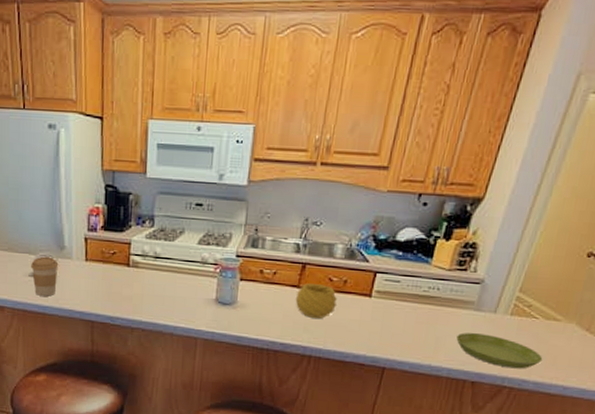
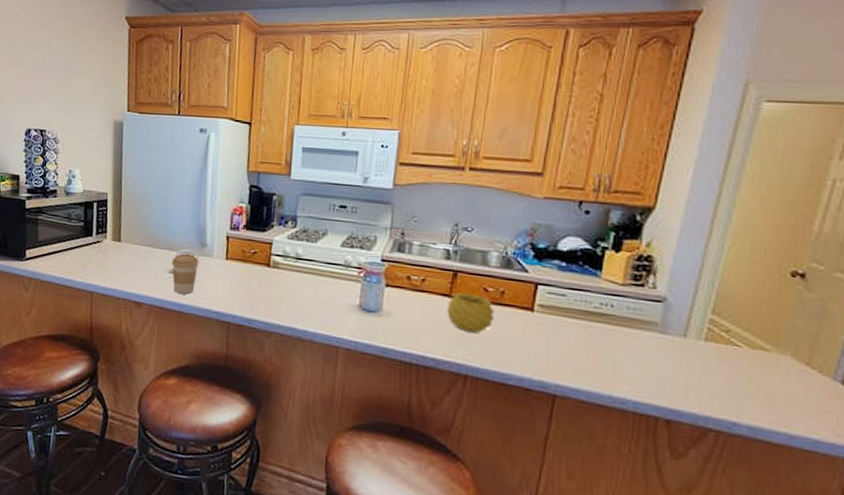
saucer: present [456,332,543,369] -> none [640,358,755,409]

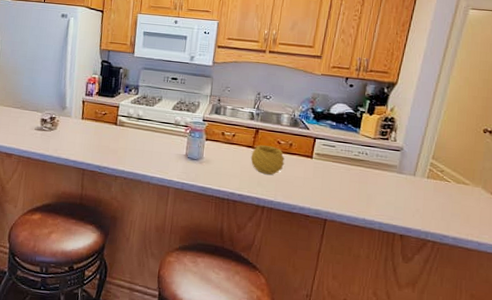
coffee cup: present [172,253,199,294] -> none [37,114,60,147]

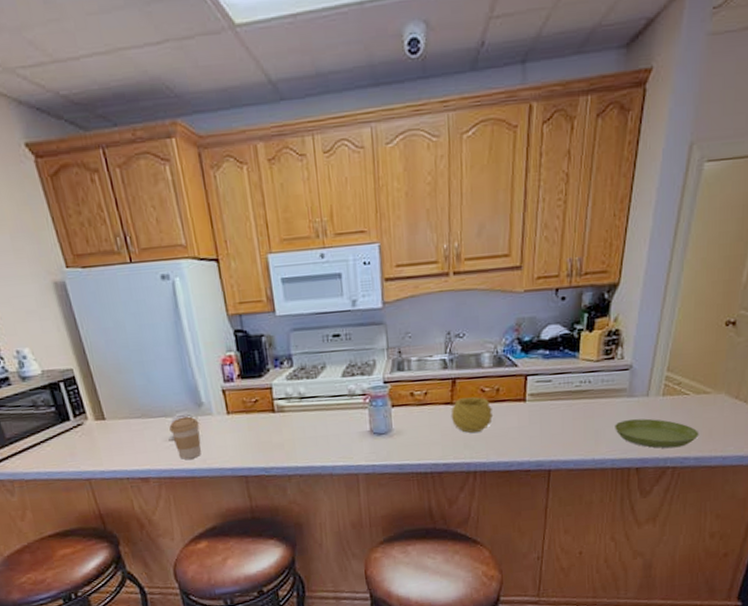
coffee cup: none [37,114,60,147] -> present [169,416,201,459]
saucer: none [384,191,458,226] -> present [615,418,699,449]

